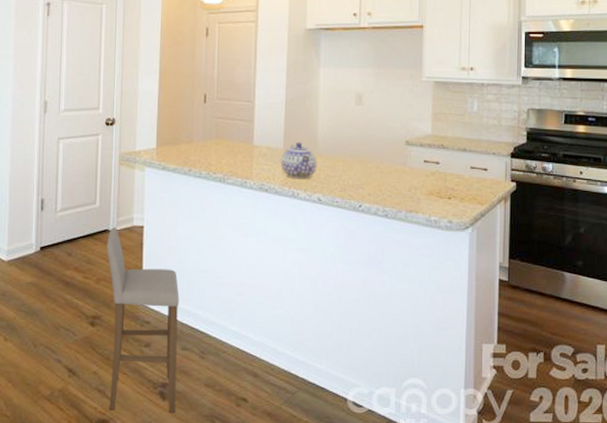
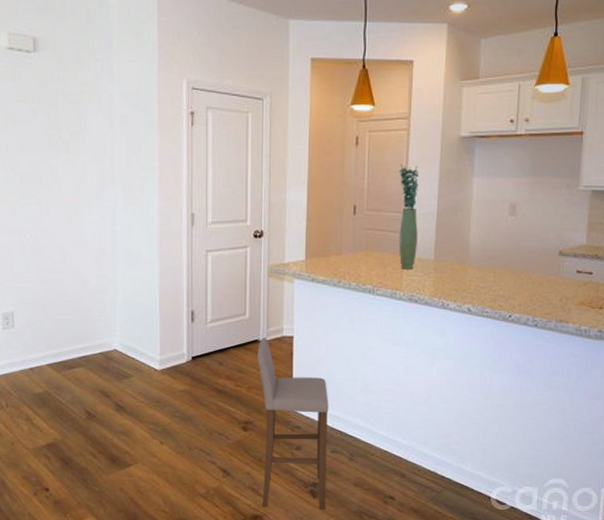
vase: none [248,55,267,159] -> present [398,164,419,270]
teapot: present [280,142,317,180] -> none [431,253,468,291]

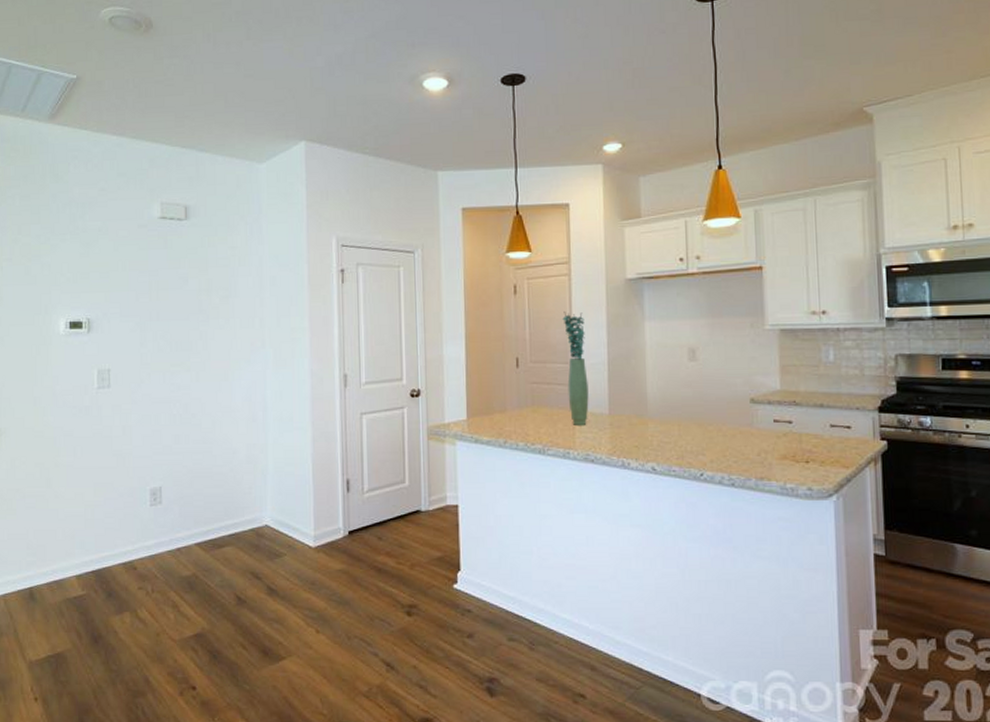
bar stool: present [257,337,329,510] -> none [419,507,505,712]

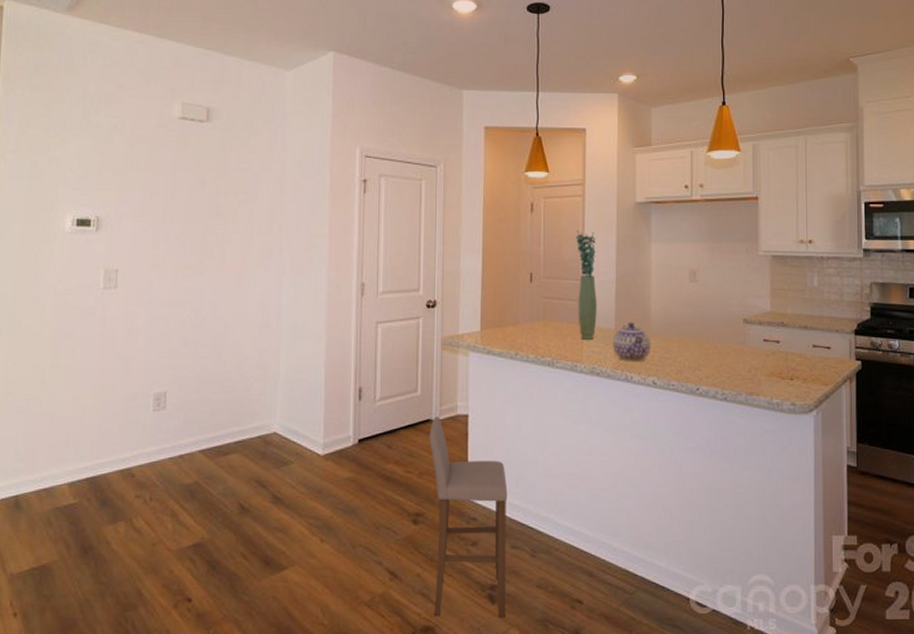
bar stool: none [419,507,505,712] -> present [429,417,508,618]
teapot: none [606,405,649,448] -> present [612,322,651,362]

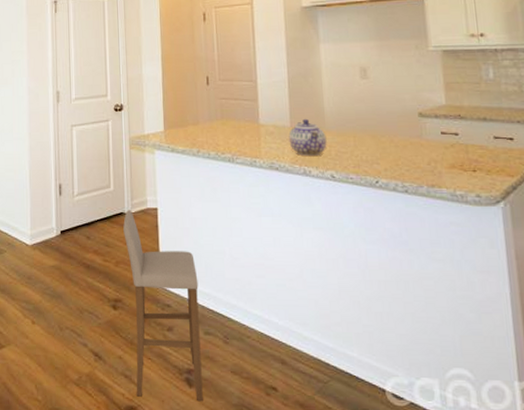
vase: present [575,231,597,341] -> none [246,36,273,138]

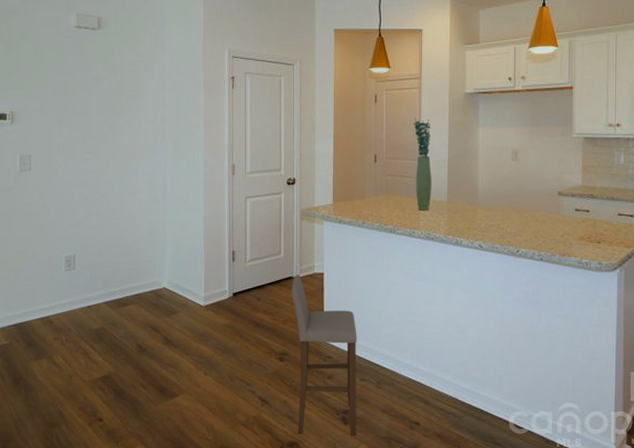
vase: none [246,36,273,138] -> present [413,118,432,211]
teapot: present [288,118,327,157] -> none [445,195,478,229]

